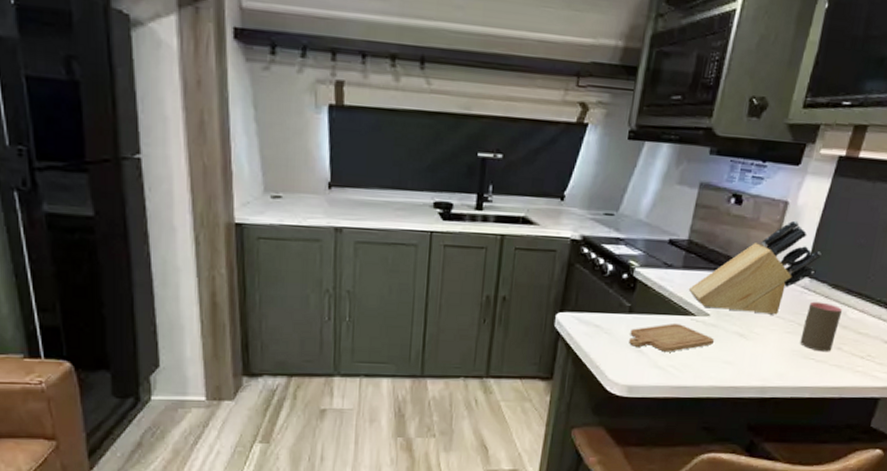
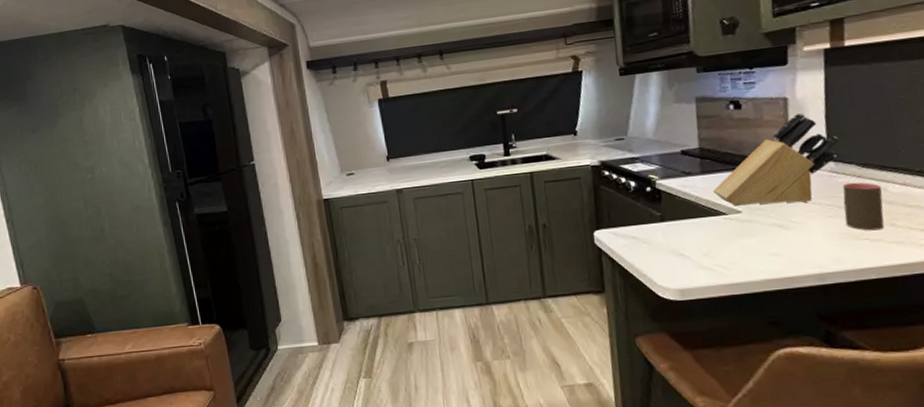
chopping board: present [629,322,715,352] -> none [667,224,755,253]

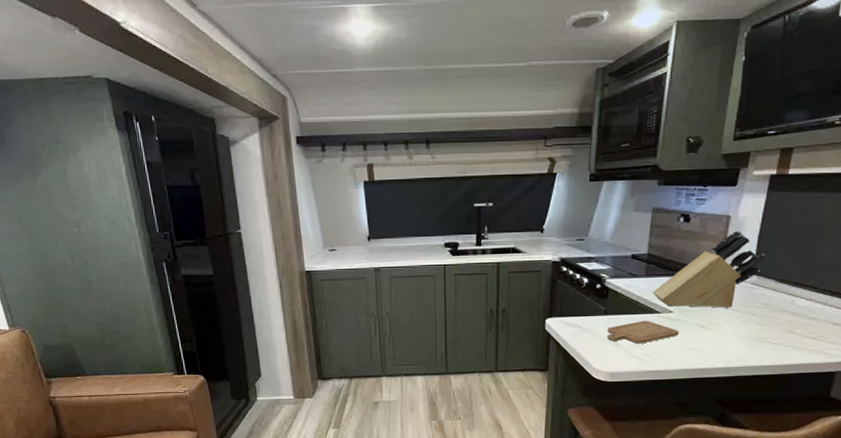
chopping board: none [667,224,755,253] -> present [607,320,680,344]
cup: present [842,182,885,231] -> none [755,294,791,336]

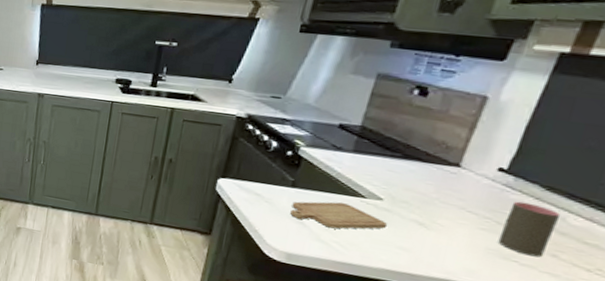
knife block: present [652,230,766,308] -> none [358,115,533,209]
cup: none [755,294,791,336] -> present [497,201,561,257]

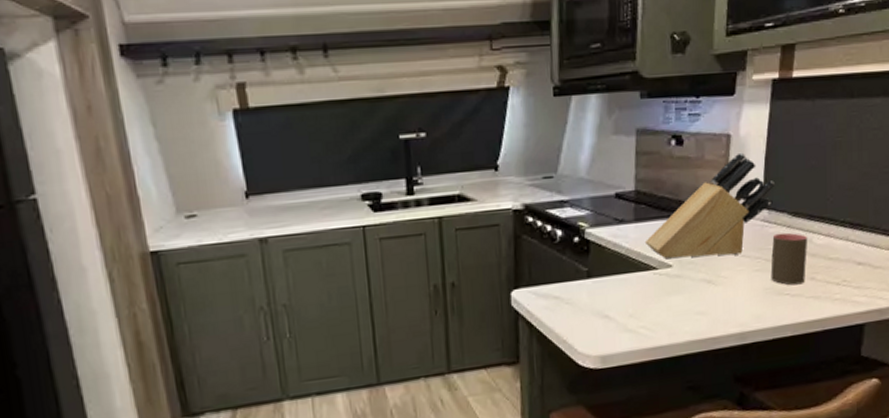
chopping board: present [290,201,388,229] -> none [592,280,683,313]
knife block: none [358,115,533,209] -> present [644,152,776,259]

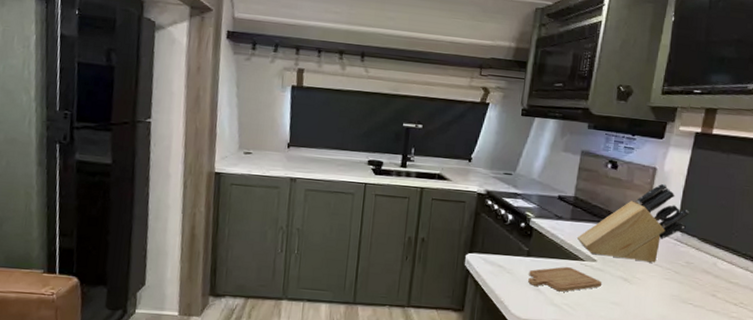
chopping board: none [592,280,683,313] -> present [528,266,603,292]
cup: present [770,232,808,285] -> none [677,252,713,298]

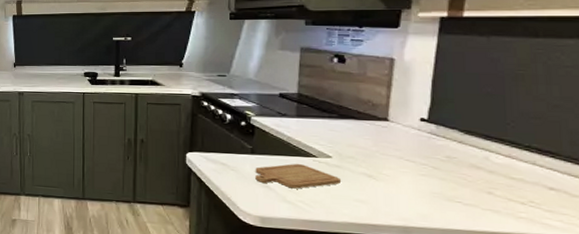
knife block: present [576,183,690,263] -> none [305,74,445,158]

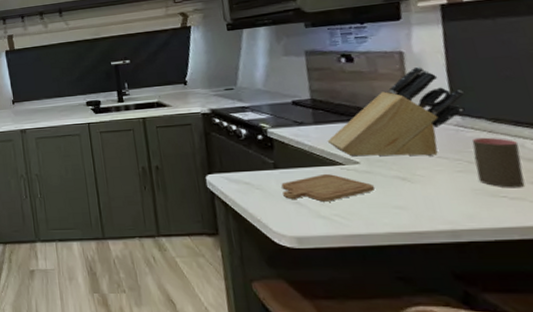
knife block: none [305,74,445,158] -> present [327,66,466,157]
cup: none [438,146,484,196] -> present [471,137,525,188]

